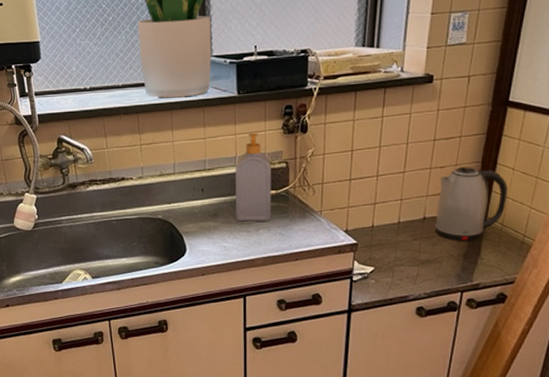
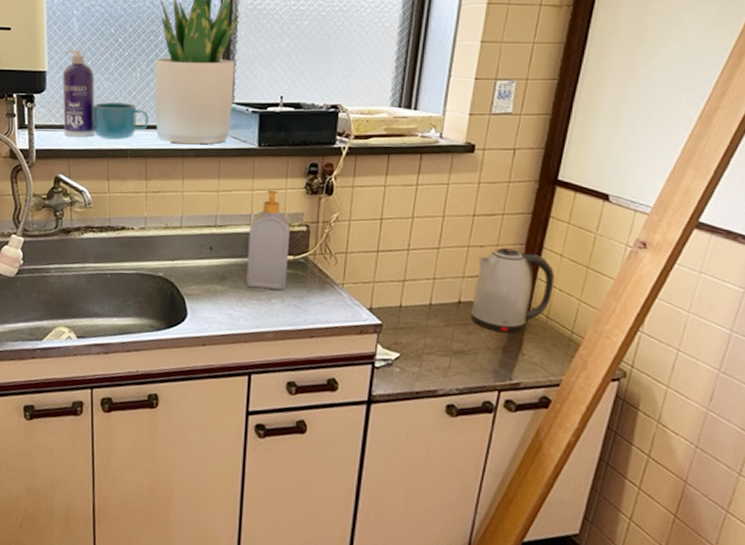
spray bottle: none [54,18,89,101] -> present [62,49,95,138]
cup: none [85,64,137,100] -> present [92,102,149,140]

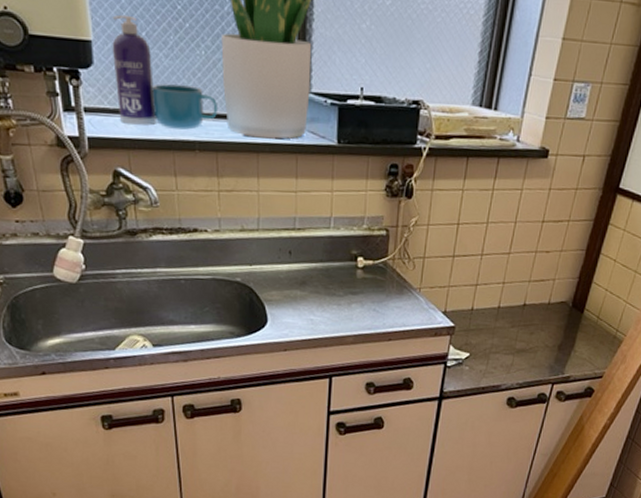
soap bottle: present [246,190,290,290] -> none [326,191,370,295]
kettle: present [470,247,554,333] -> none [533,252,608,332]

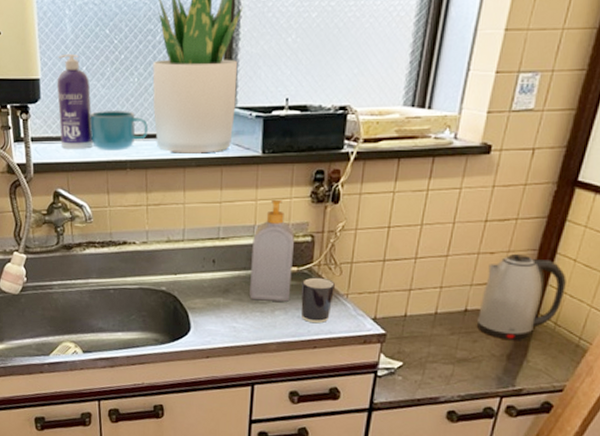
soap bottle: none [326,191,370,295] -> present [249,199,294,302]
mug: none [376,271,409,317] -> present [301,277,336,324]
kettle: none [533,252,608,332] -> present [476,253,566,340]

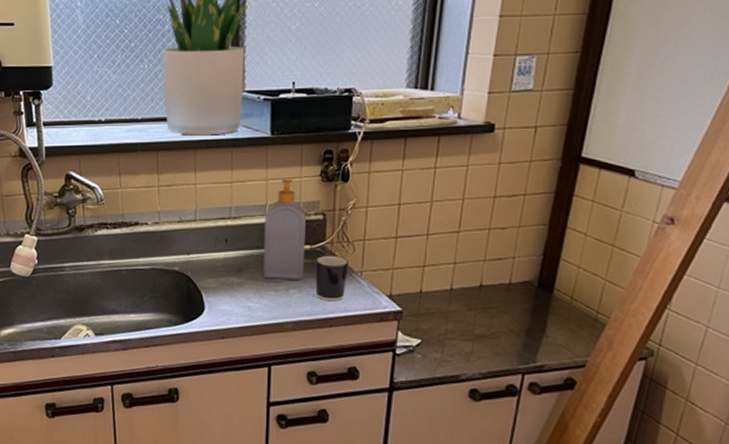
spray bottle: present [56,53,93,149] -> none [68,42,104,133]
cup: present [90,111,148,151] -> none [101,96,158,134]
kettle: present [476,253,566,340] -> none [492,228,578,315]

